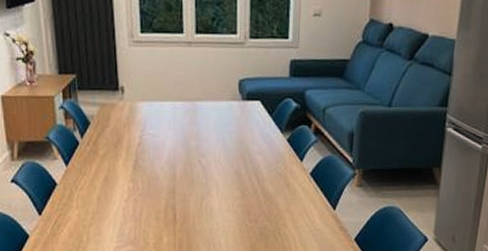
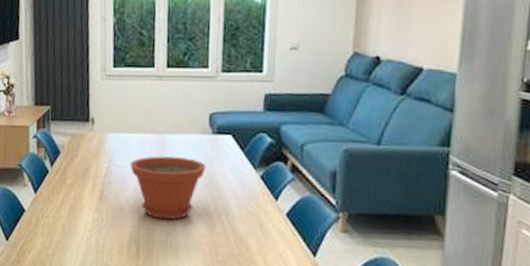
plant pot: none [163,123,237,185] -> present [130,156,206,220]

